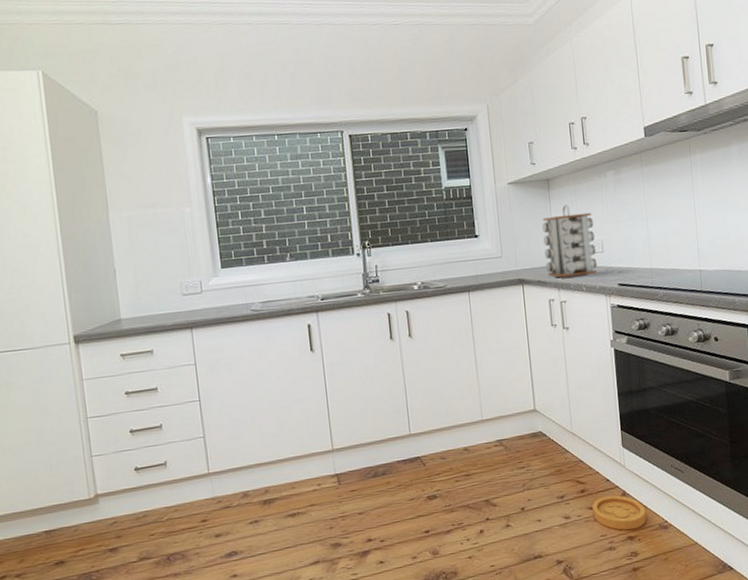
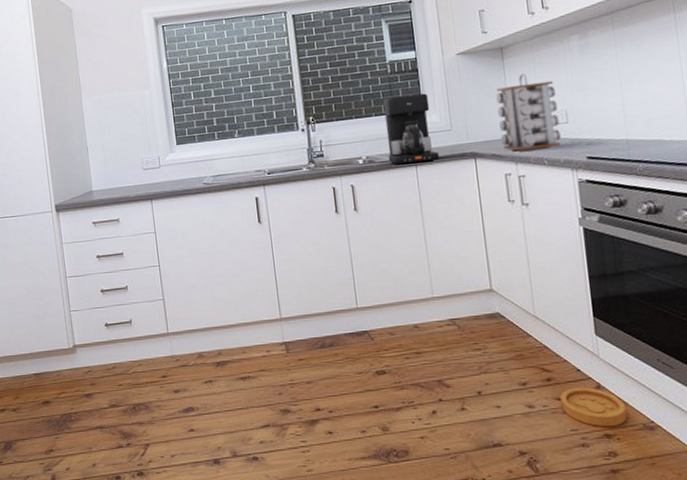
coffee maker: none [438,220,491,291] -> present [383,93,440,165]

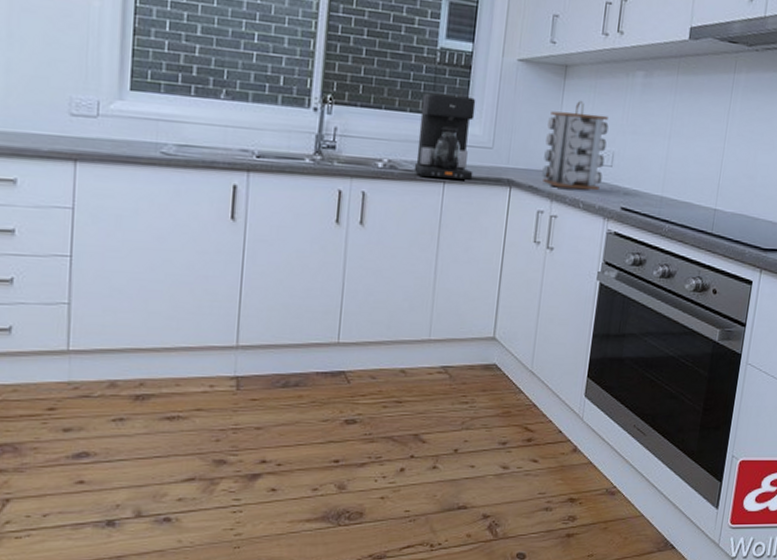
pet bowl: present [560,387,627,427] -> none [535,450,595,491]

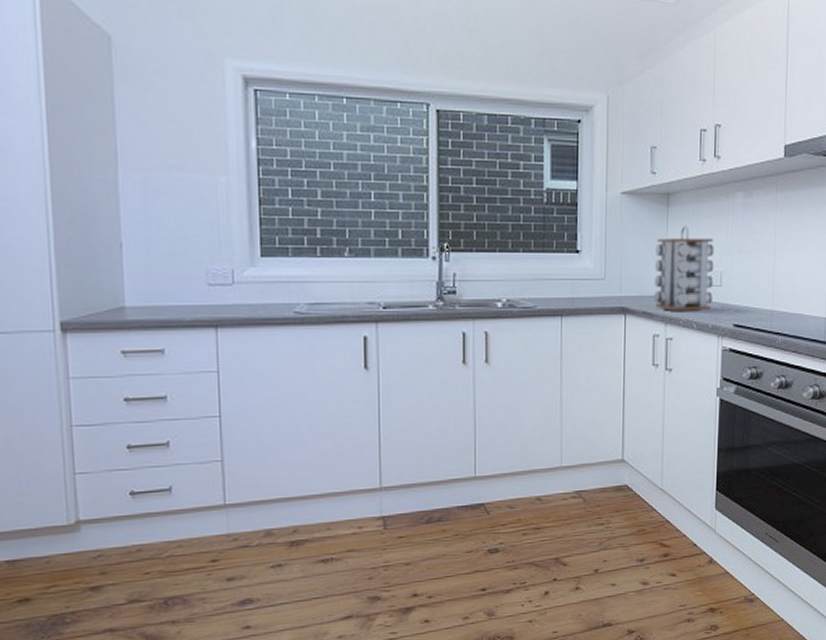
coffee maker: present [413,92,476,182] -> none [531,232,589,313]

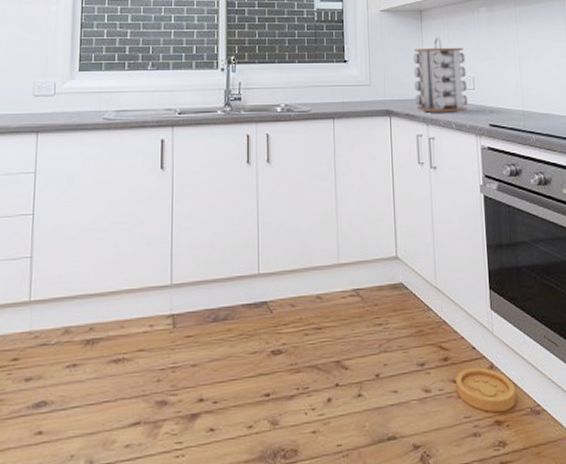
pet bowl: none [674,562,732,602] -> present [456,367,516,413]

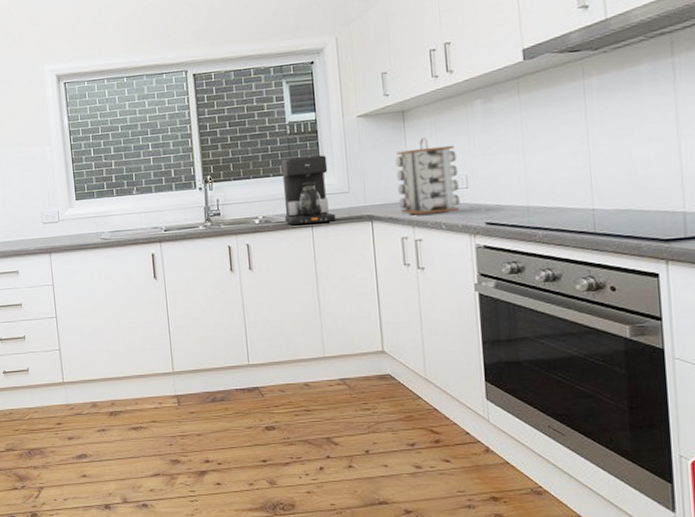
coffee maker: none [307,45,357,116] -> present [281,155,337,226]
pet bowl: present [456,367,516,413] -> none [448,450,515,490]

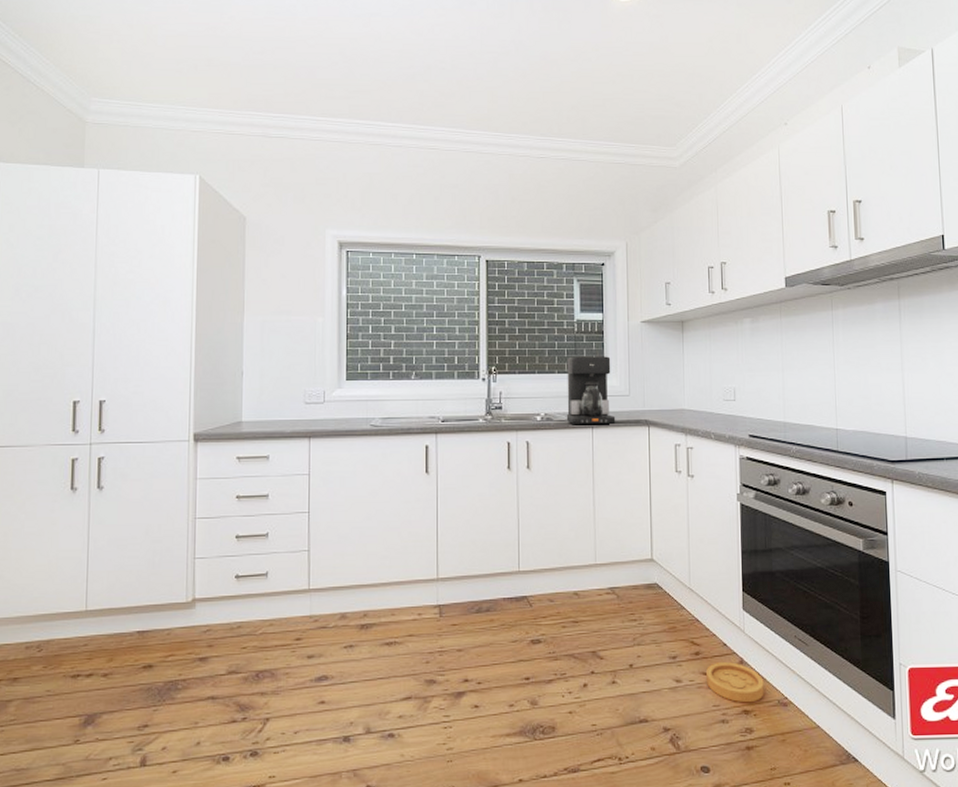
spice rack: present [396,137,460,216] -> none [674,348,728,424]
pet bowl: none [448,450,515,490] -> present [706,662,764,703]

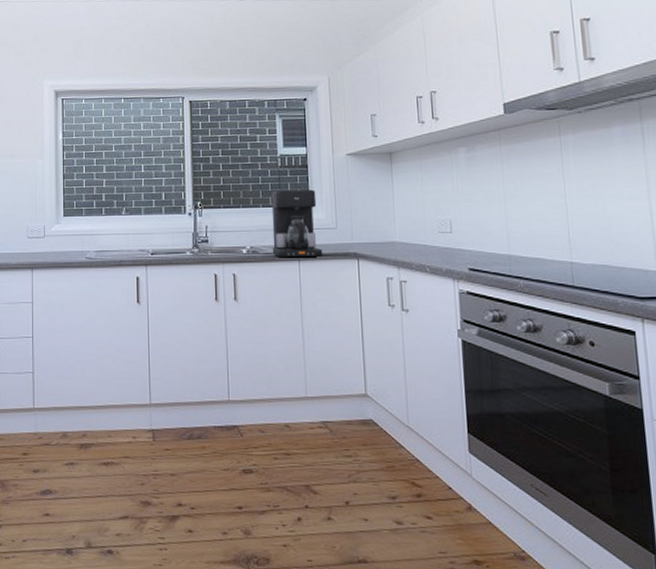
pet bowl: present [706,662,764,703] -> none [430,507,498,553]

